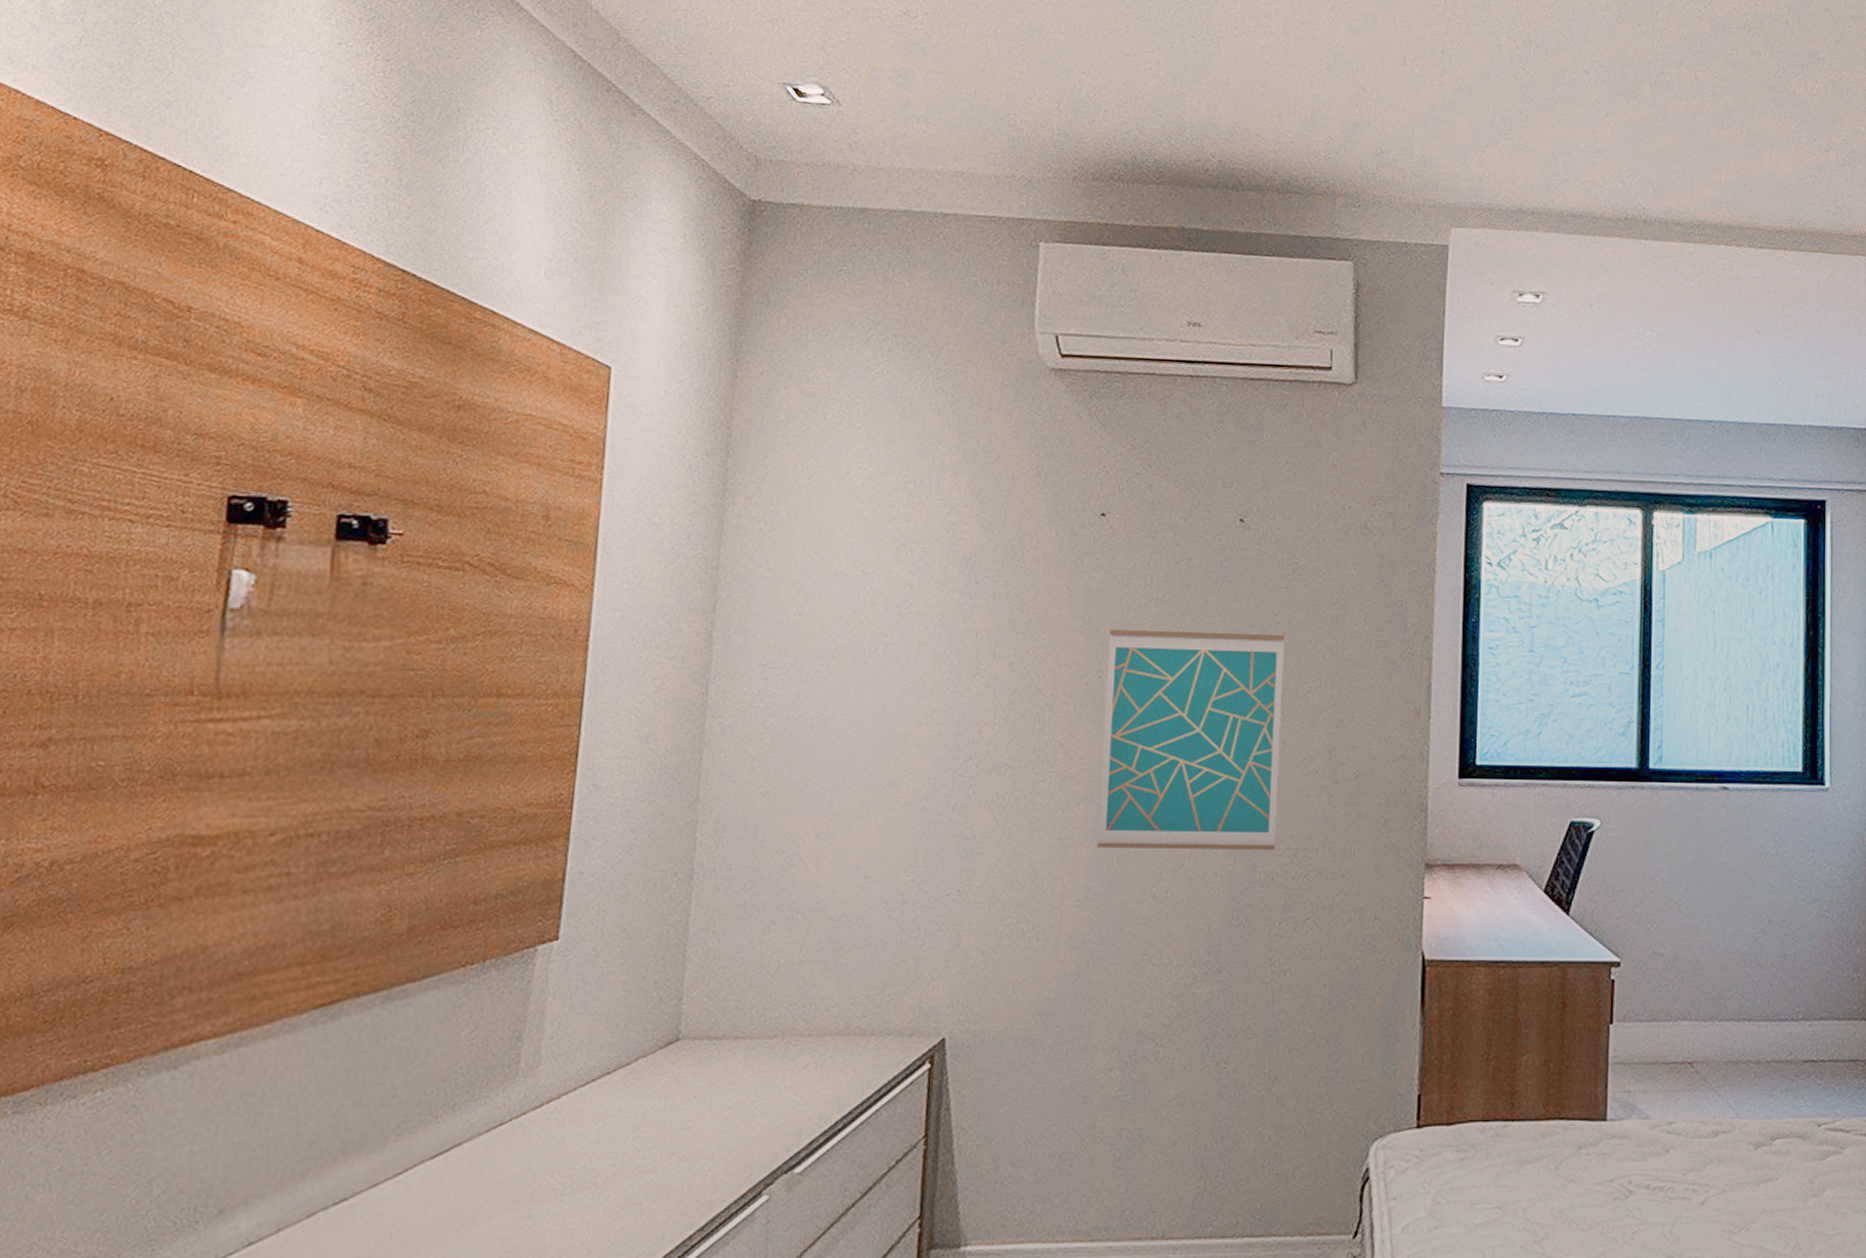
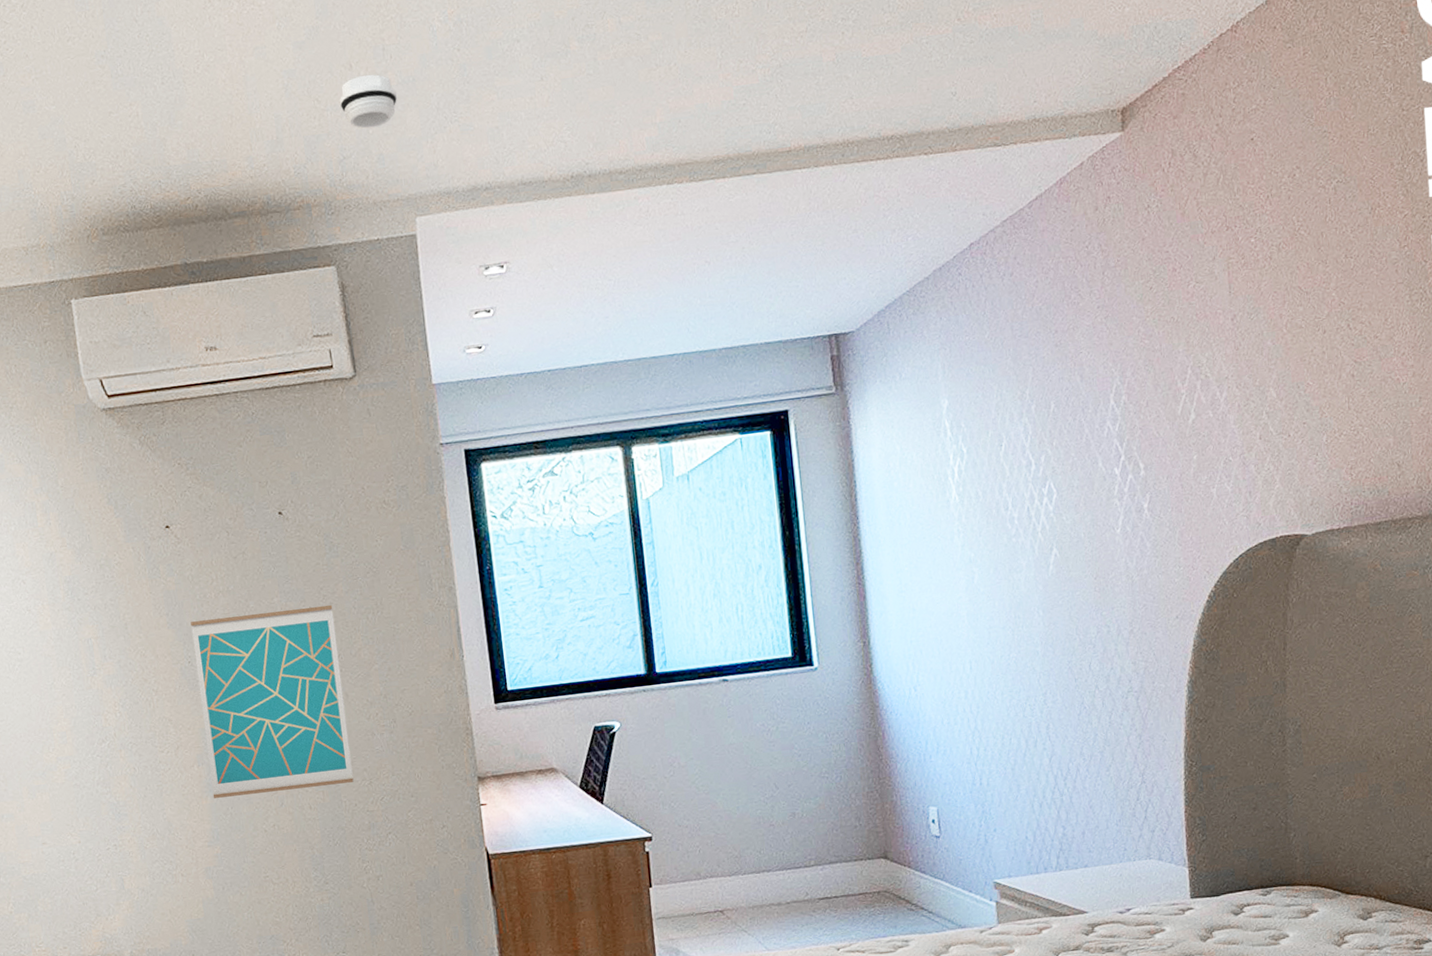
smoke detector: none [1387,73,1451,128] -> present [340,74,398,129]

